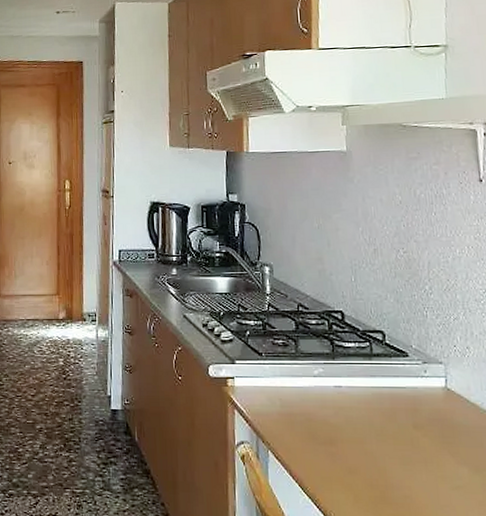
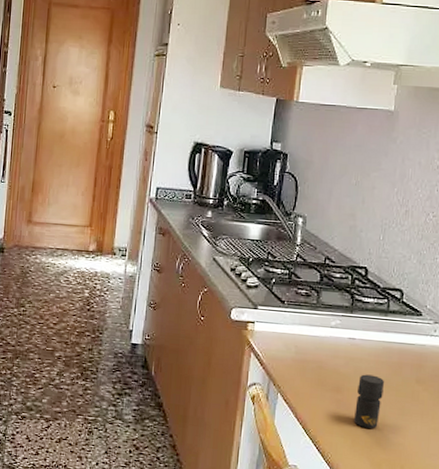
jar: none [351,423,380,482] -> present [353,374,385,429]

